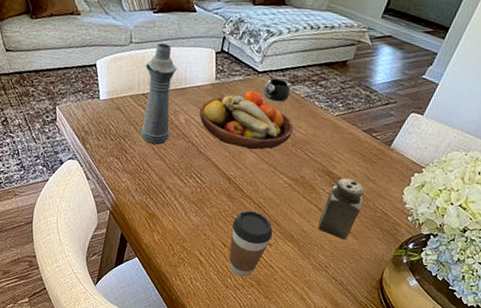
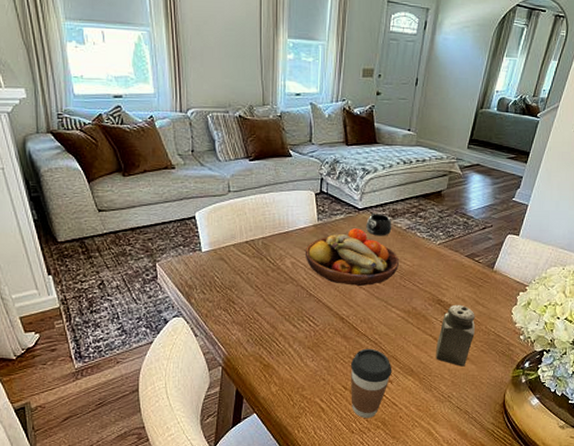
bottle: present [140,43,177,145] -> none [246,190,278,291]

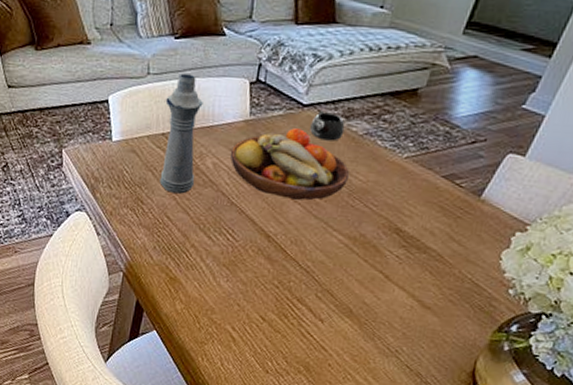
bottle: none [246,190,278,291] -> present [159,74,203,194]
coffee cup: present [350,348,392,419] -> none [269,276,326,360]
salt shaker: present [436,304,475,367] -> none [384,237,447,317]

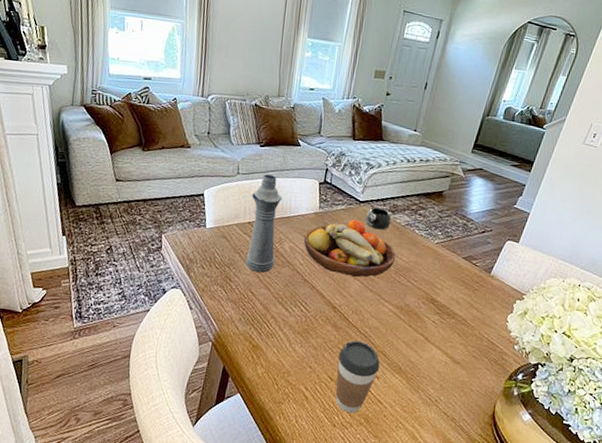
coffee cup: none [269,276,326,360] -> present [335,340,380,414]

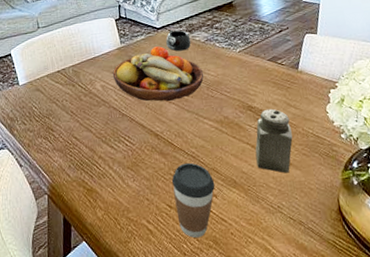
bottle: present [245,174,282,273] -> none [55,22,91,117]
salt shaker: none [425,305,469,371] -> present [255,108,293,173]

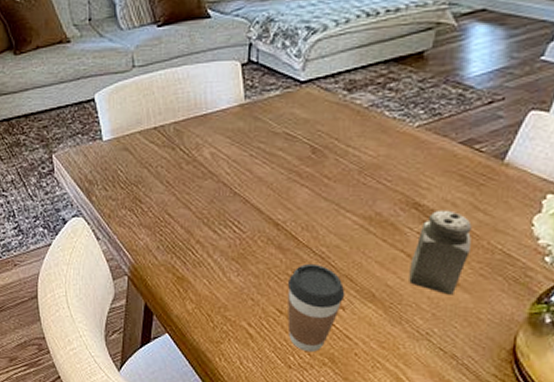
fruit bowl: present [112,46,204,102] -> none [227,107,358,184]
mug: present [166,29,191,51] -> none [311,85,348,117]

